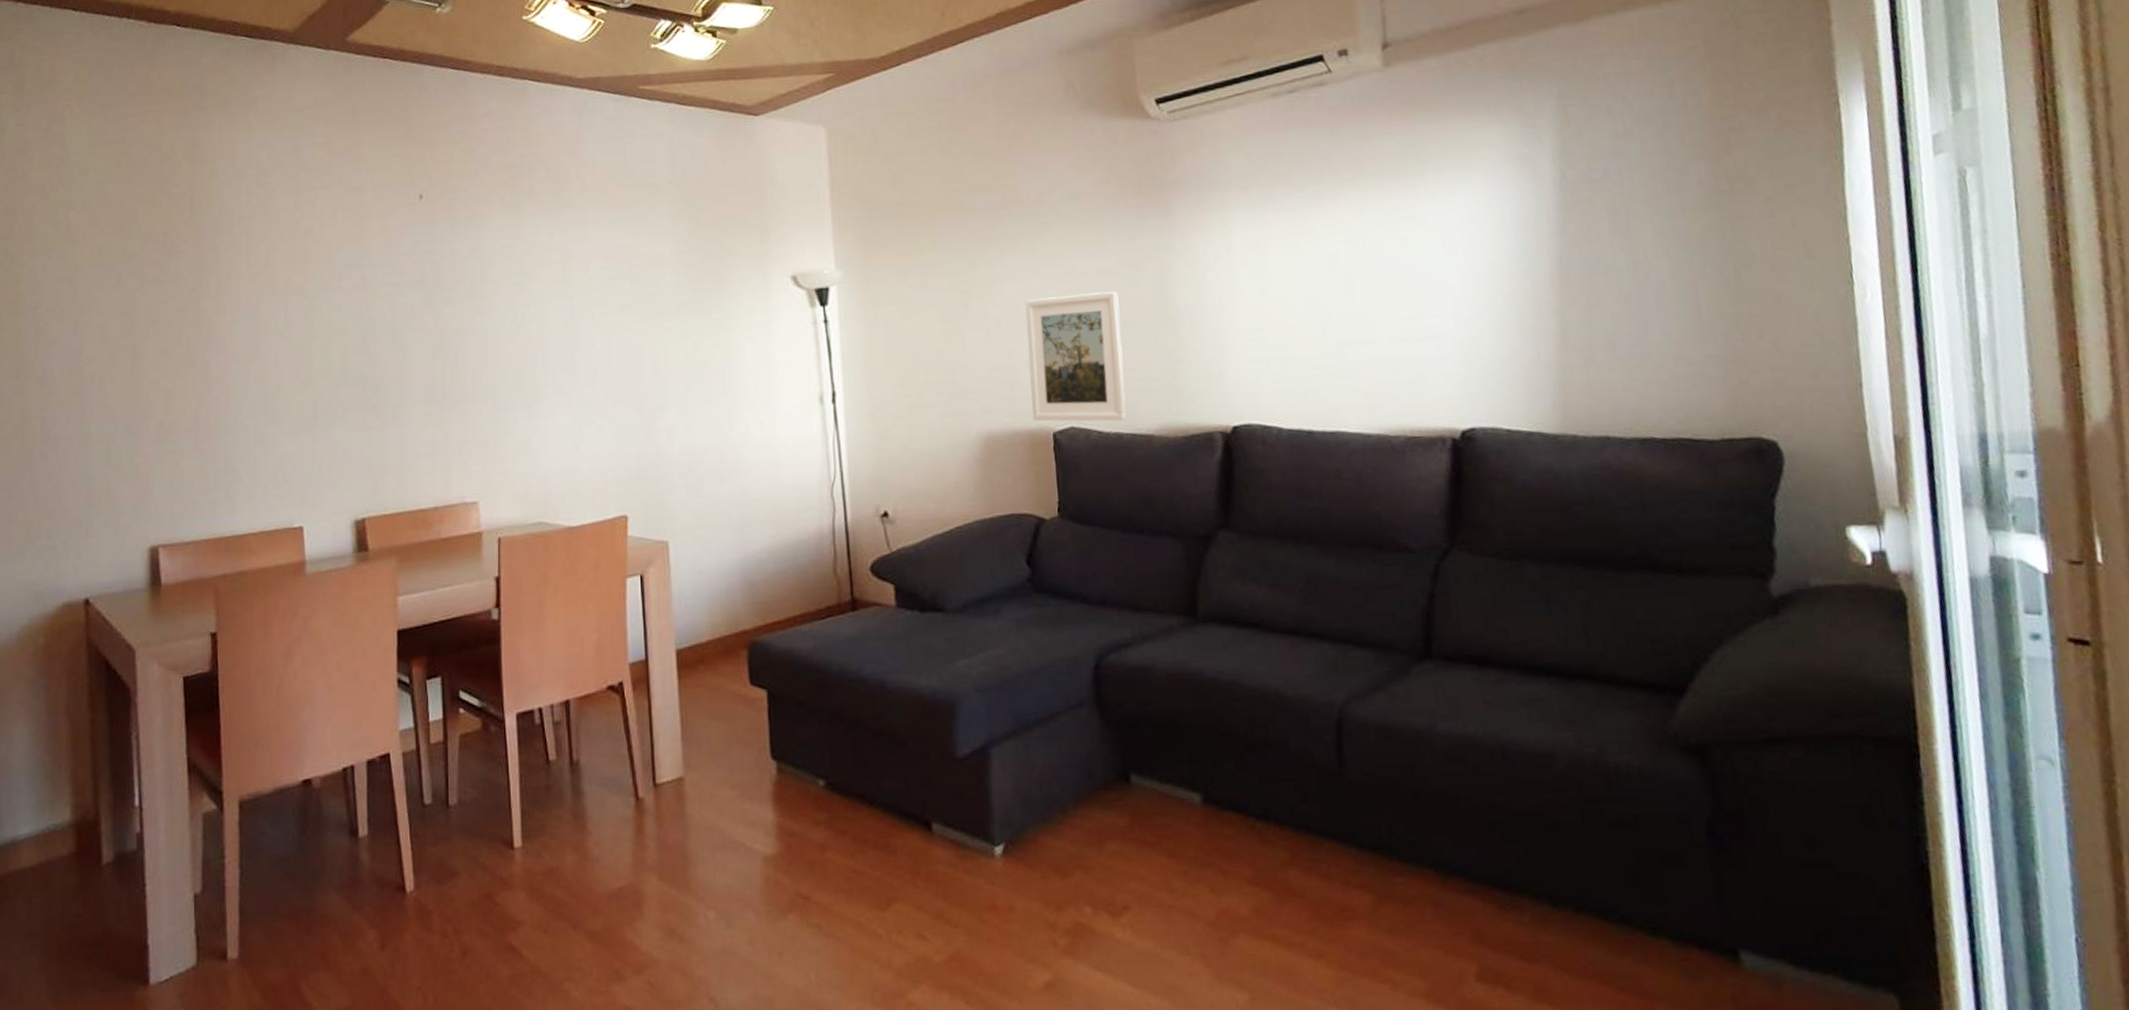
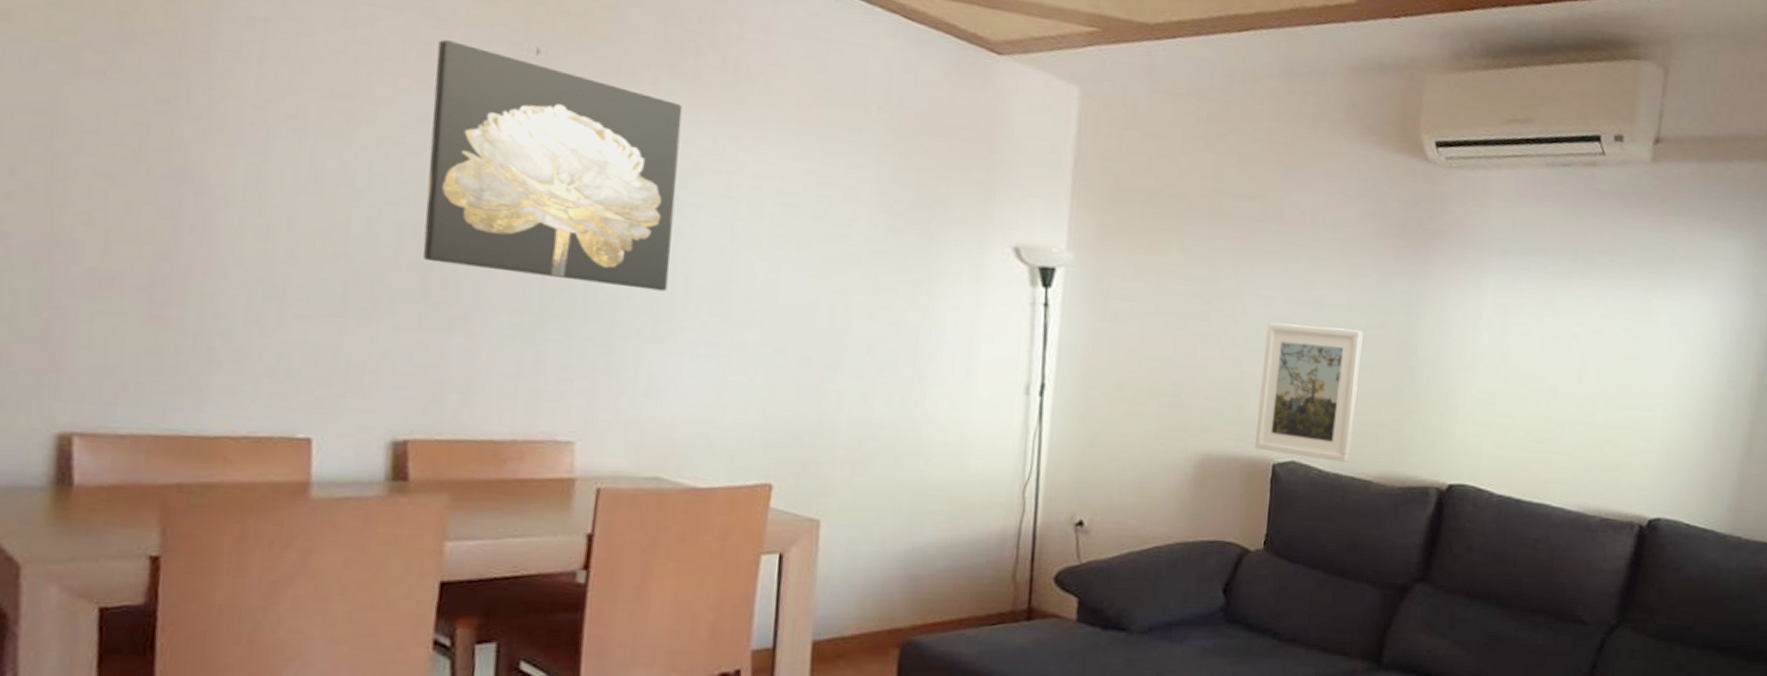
wall art: none [356,203,530,375] -> present [422,40,683,292]

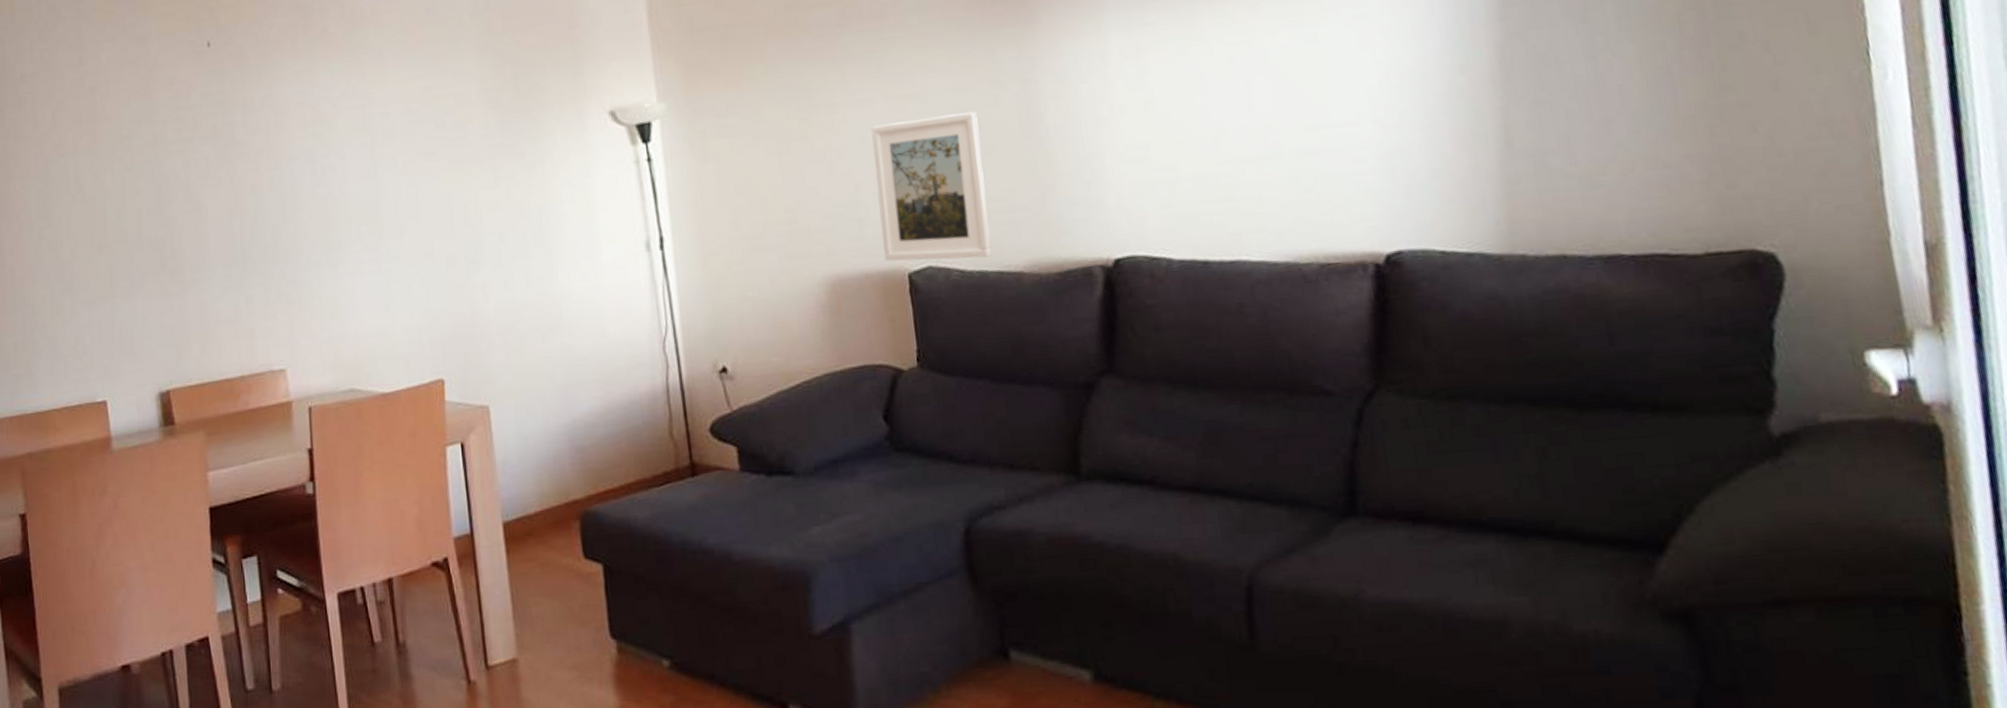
wall art: present [422,40,683,292] -> none [142,53,333,238]

